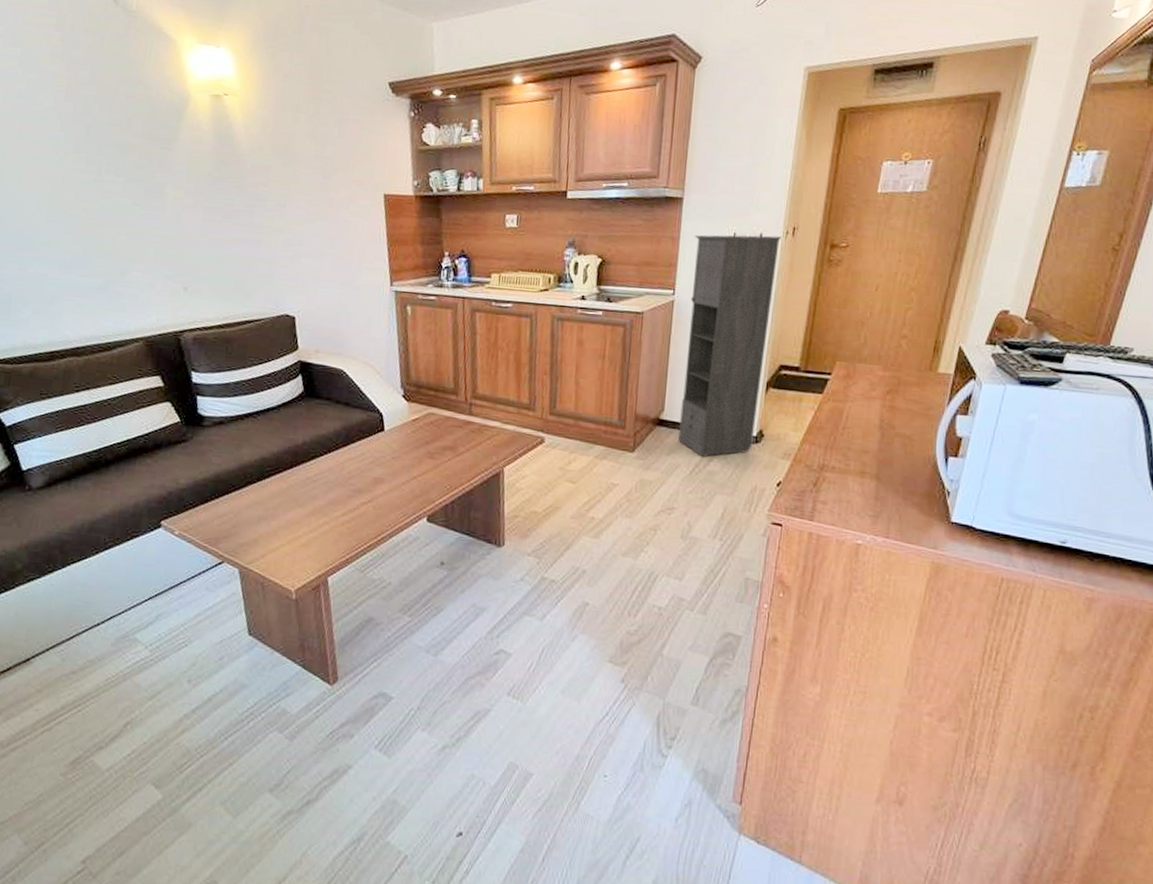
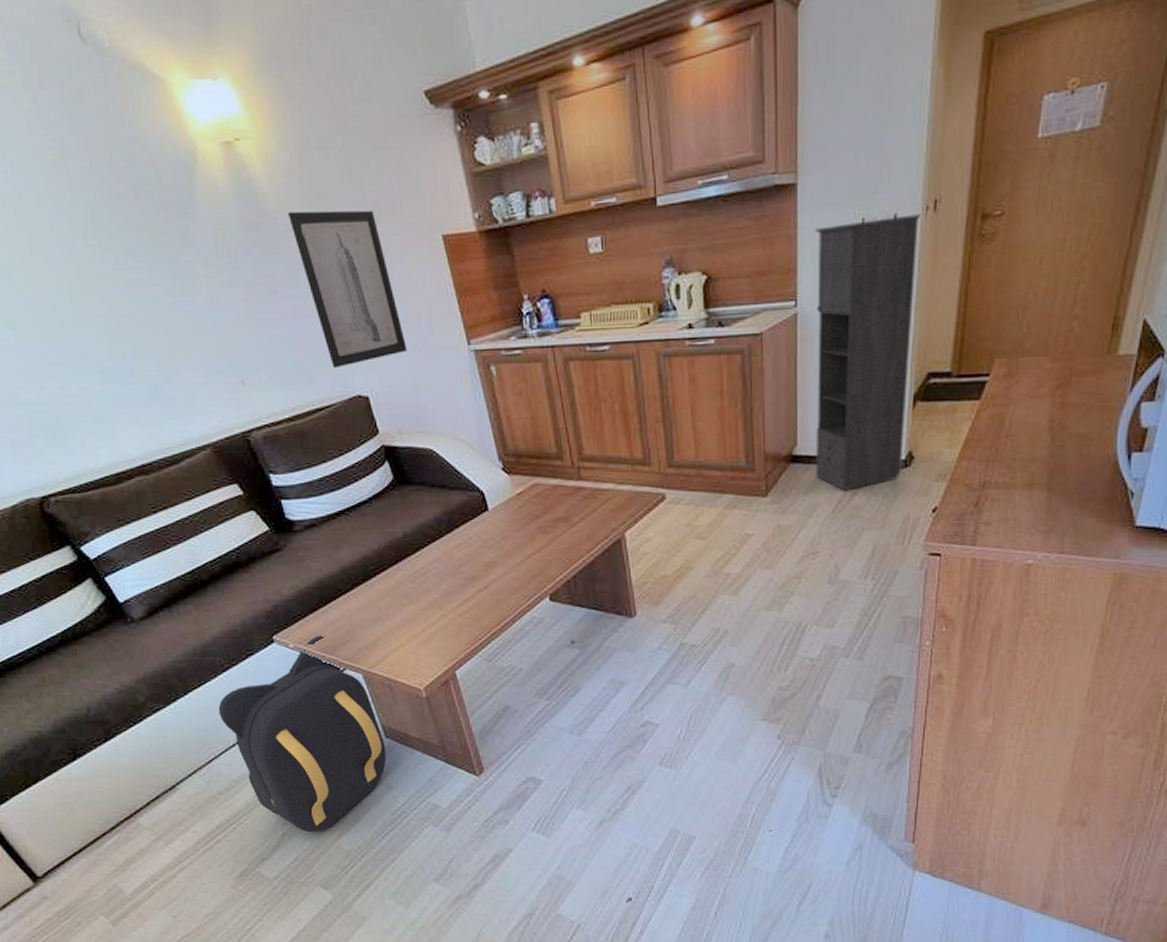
backpack: none [91,526,248,725] -> present [218,636,387,833]
wall art: none [255,156,337,289] -> present [287,210,407,369]

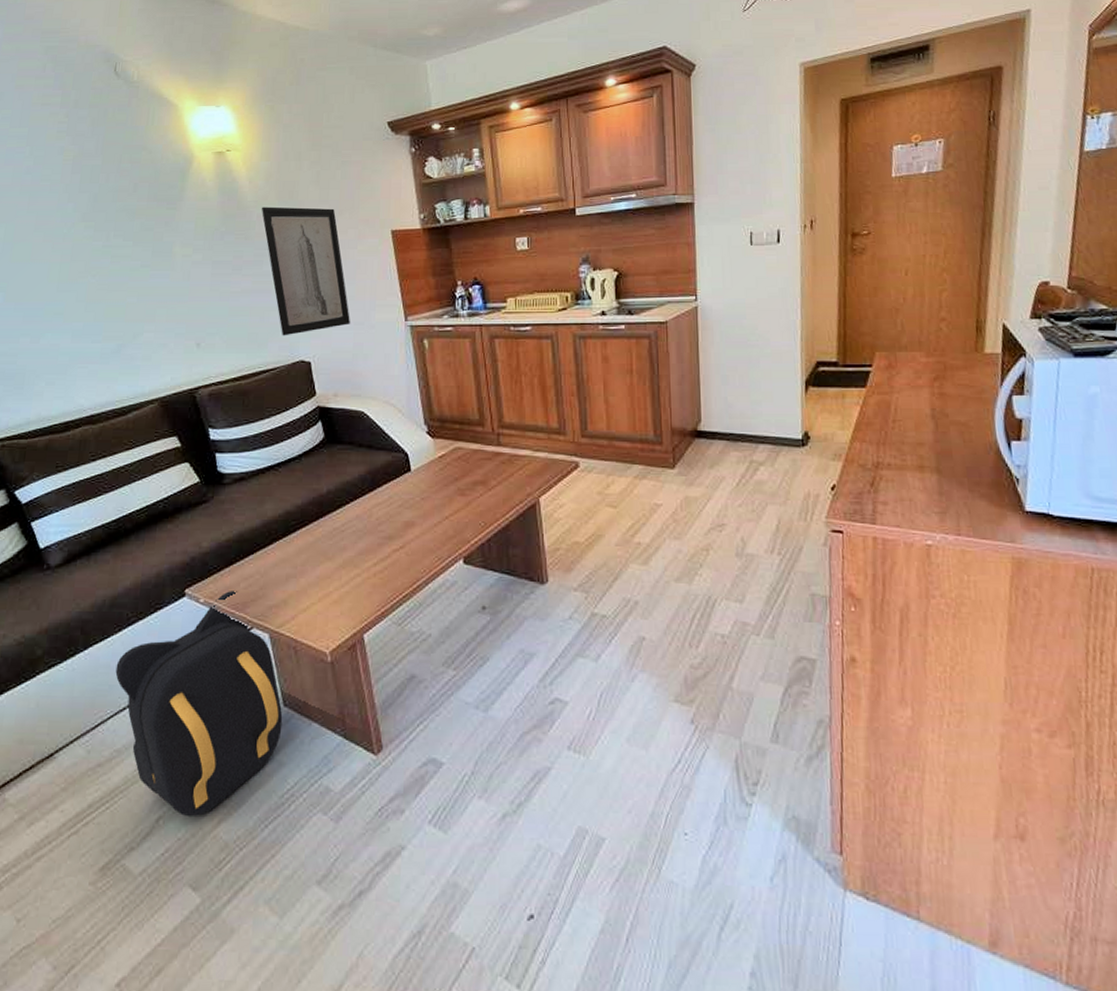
storage cabinet: present [815,214,920,490] -> none [711,231,800,465]

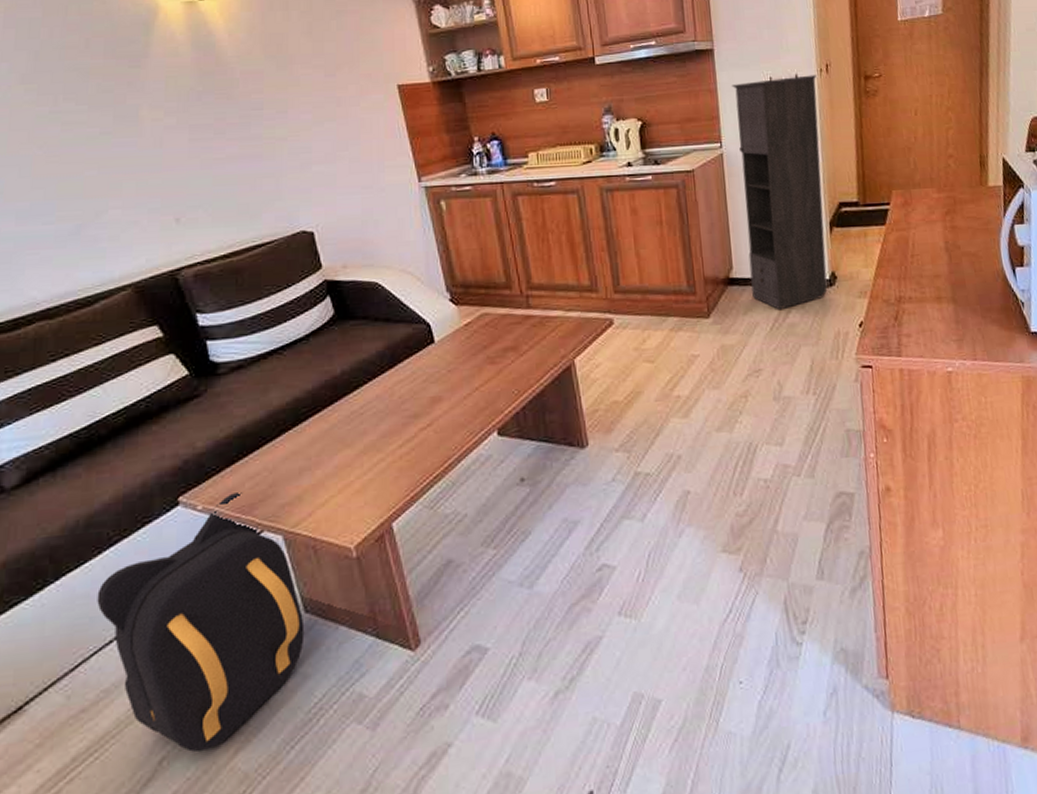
wall art: present [261,206,350,336] -> none [244,62,356,205]
storage cabinet: none [711,231,800,465] -> present [732,75,828,309]

